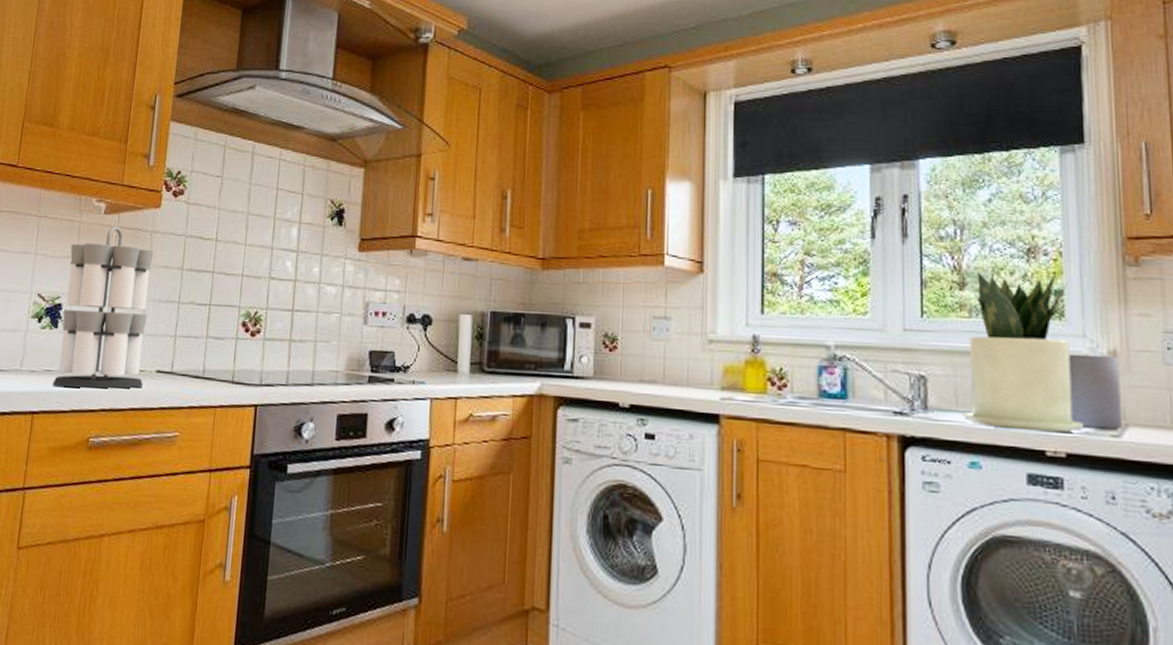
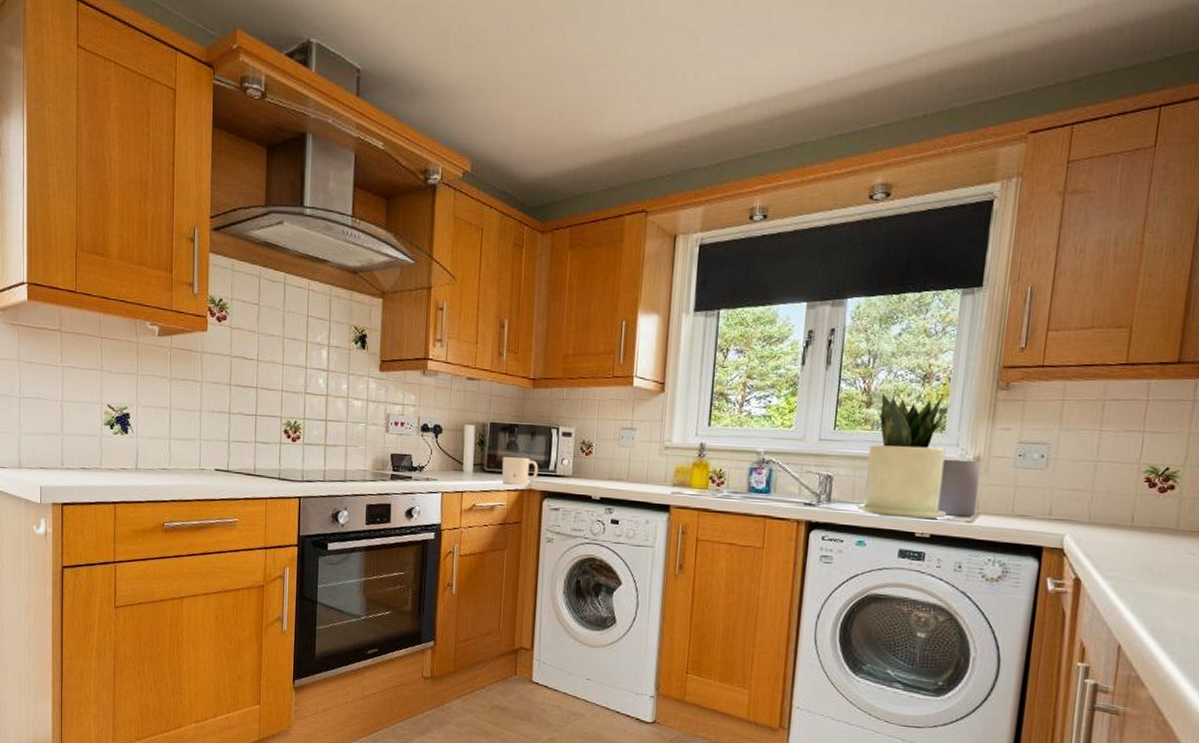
spice rack: present [52,226,154,390] -> none [128,347,205,485]
mug: none [505,353,551,391] -> present [501,456,539,486]

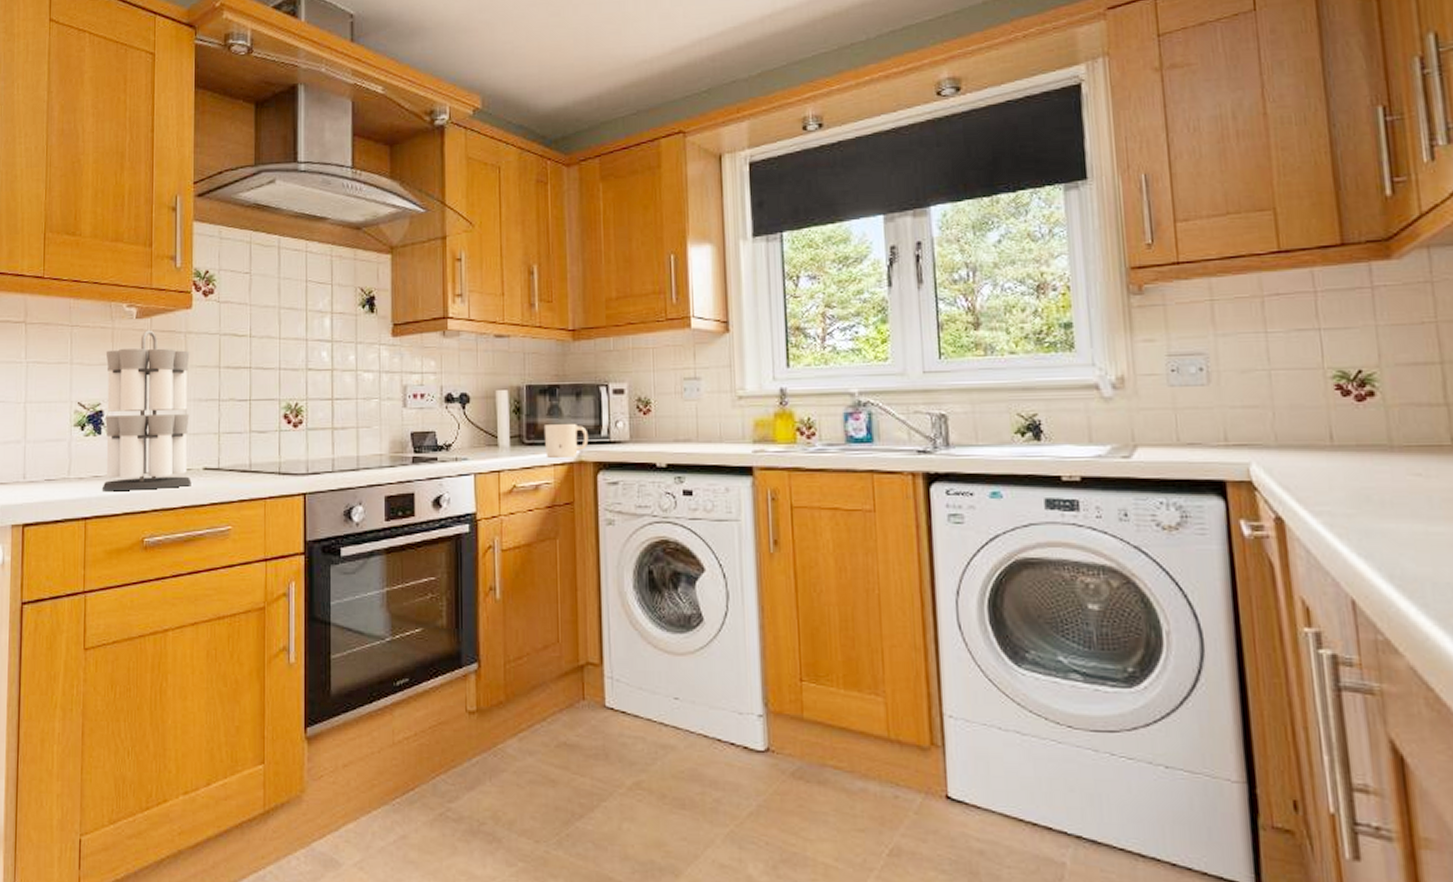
spice rack: none [128,347,205,485] -> present [101,330,192,492]
planter: present [856,394,951,520] -> none [982,306,1097,459]
canister: present [937,459,981,517] -> none [1079,381,1131,451]

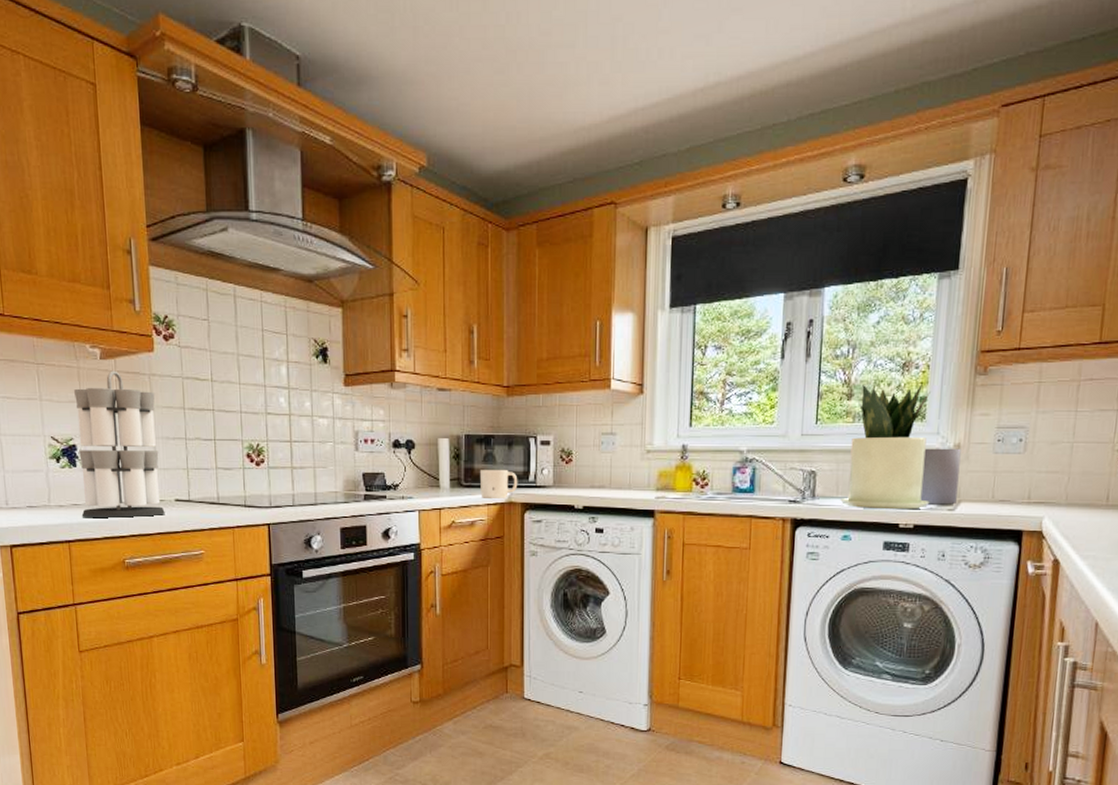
planter: none [982,306,1097,459] -> present [840,382,931,510]
canister: none [1079,381,1131,451] -> present [920,448,961,505]

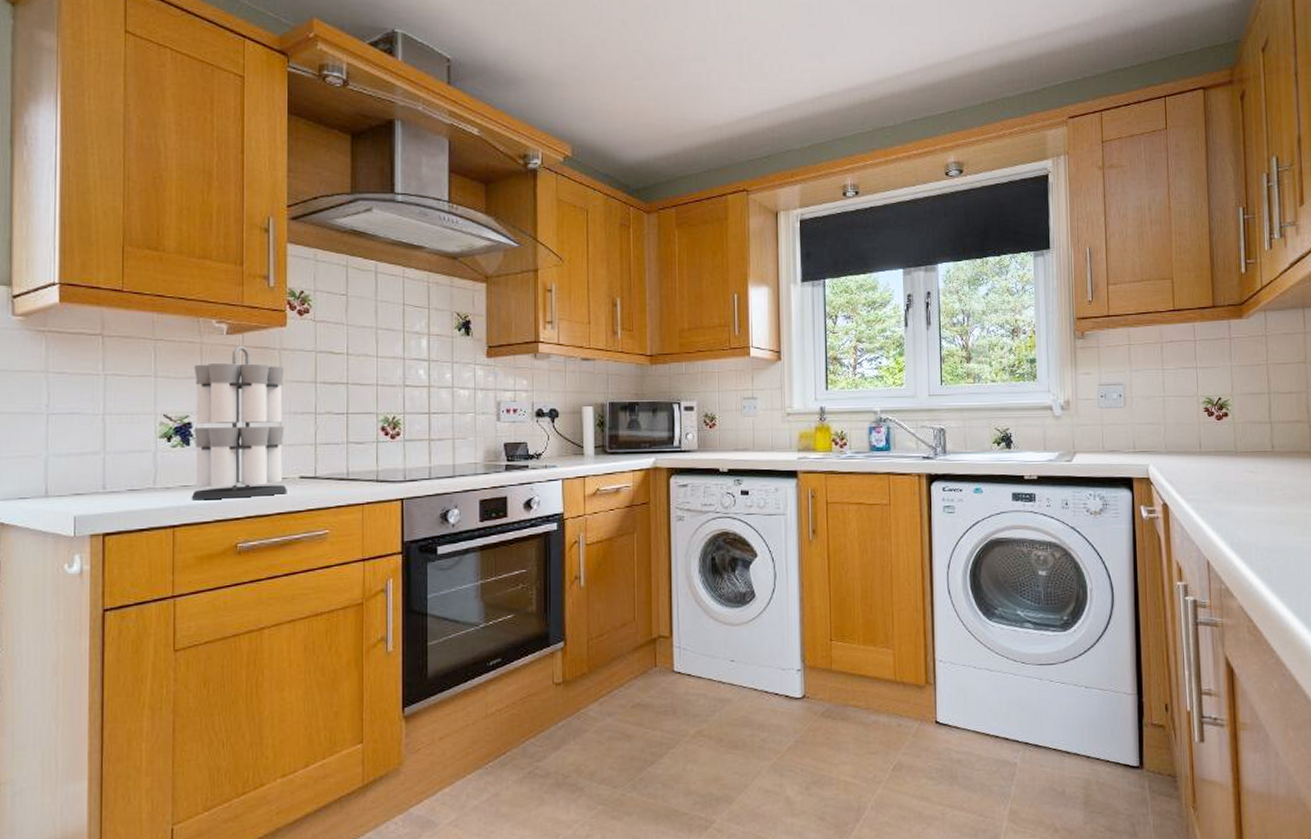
mug: present [479,469,518,500] -> none [624,435,663,466]
planter: present [840,382,931,510] -> none [969,346,1049,463]
canister: present [920,448,961,505] -> none [1039,404,1072,457]

